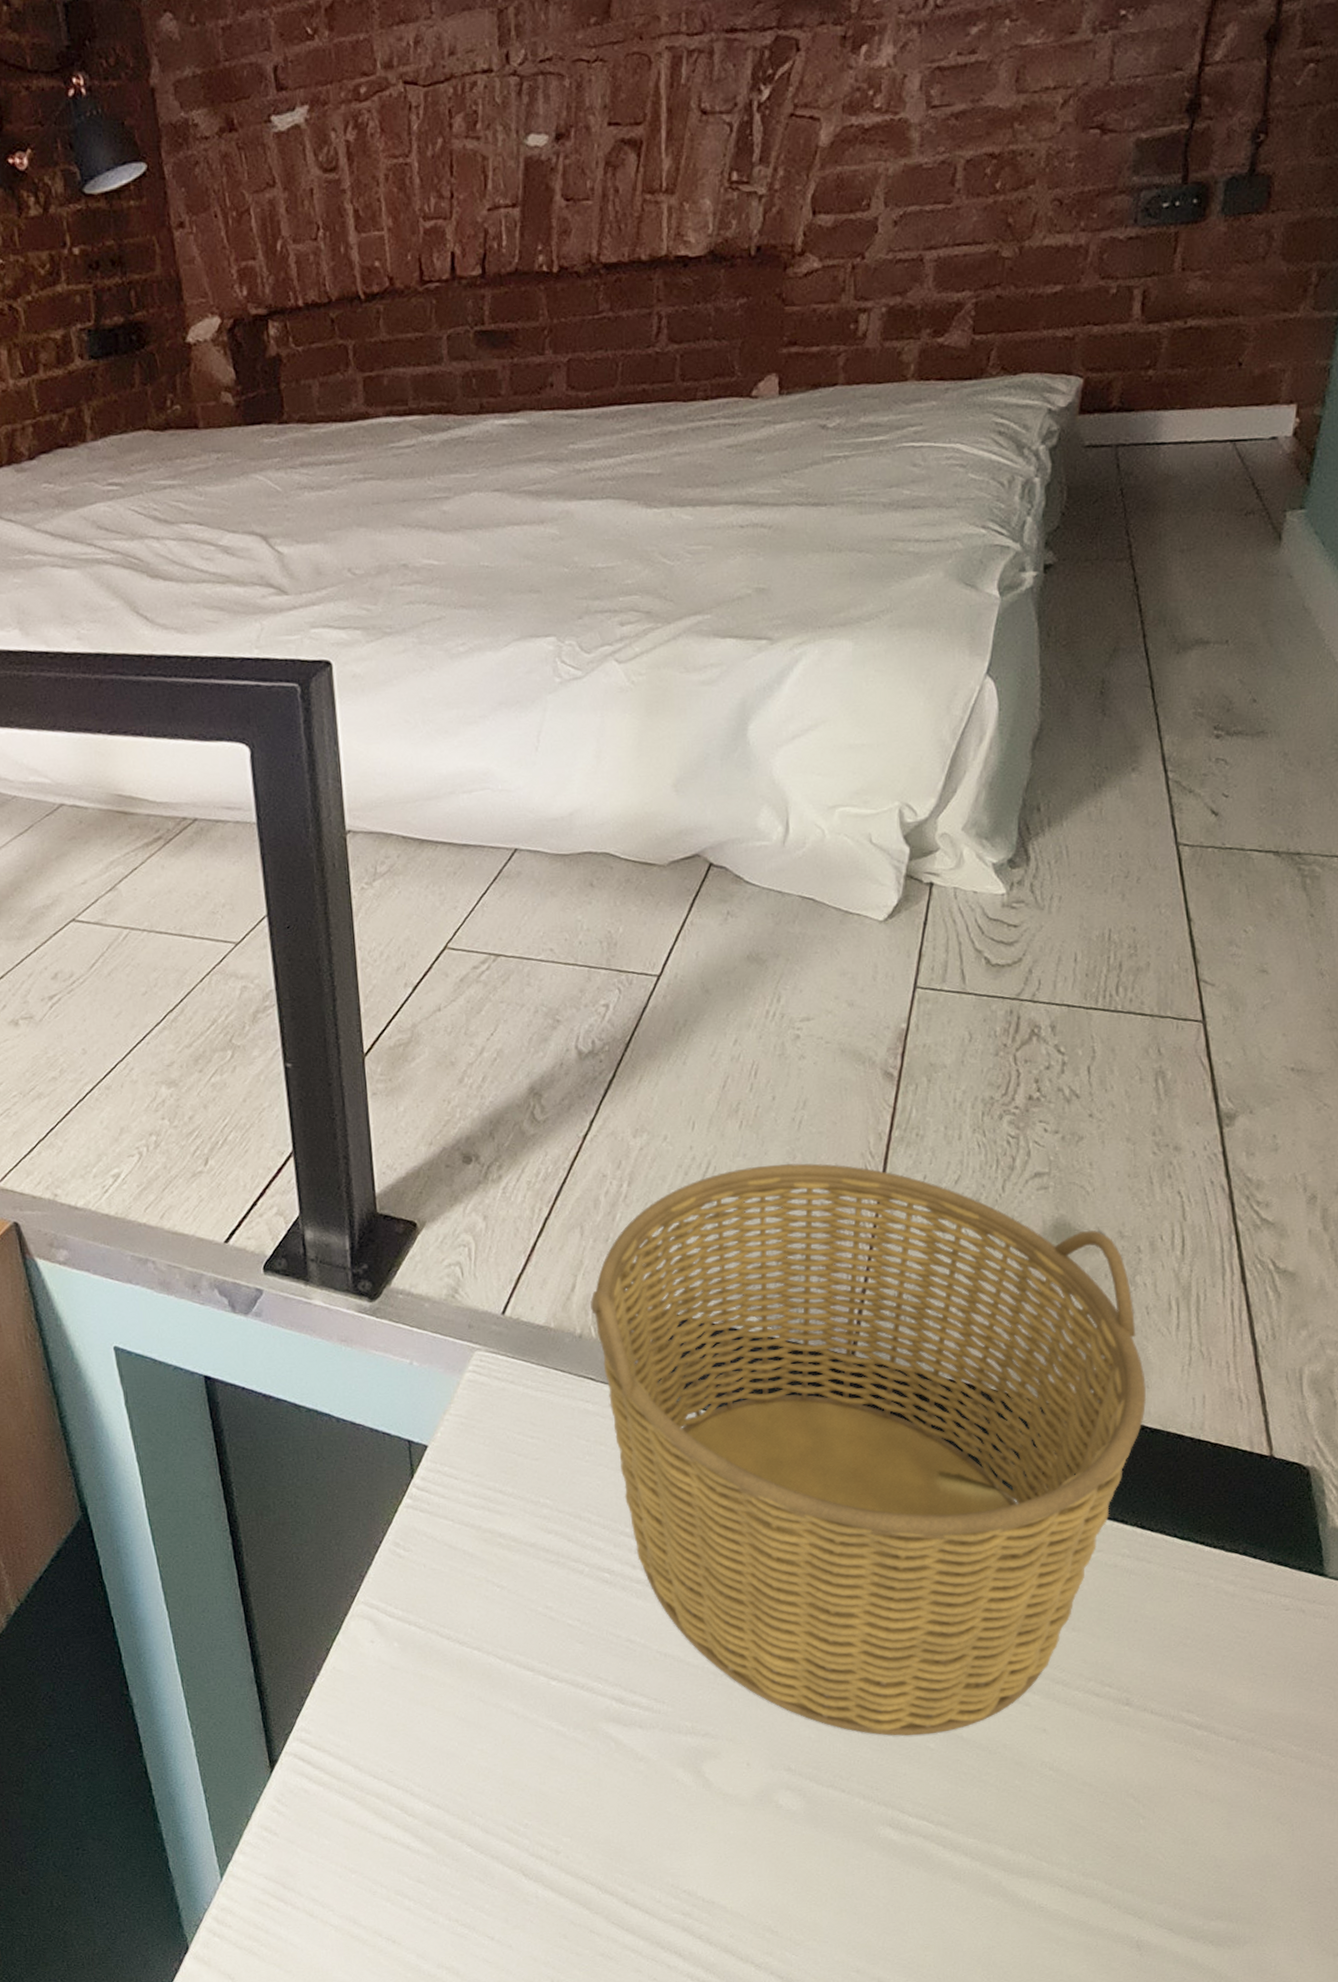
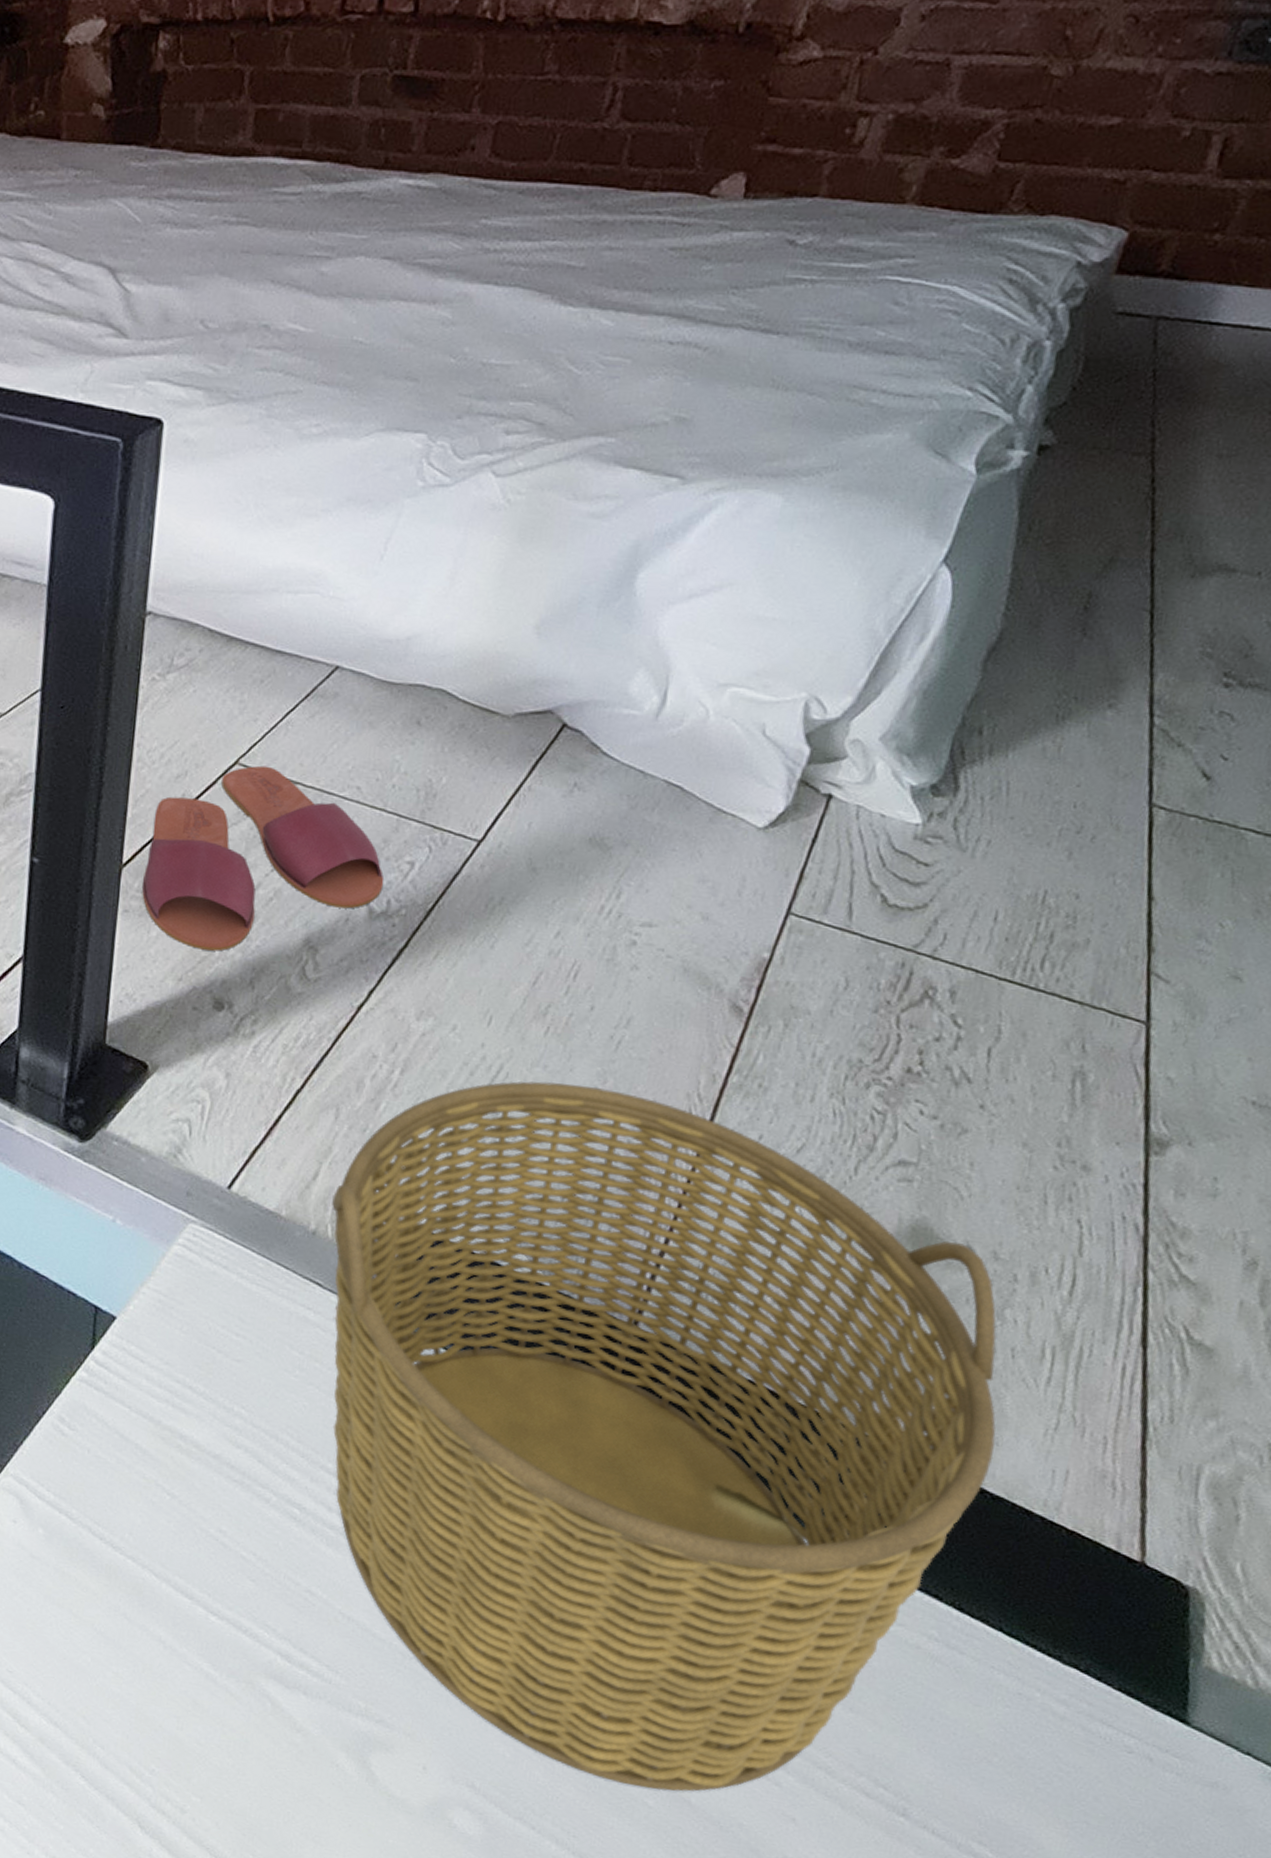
slippers: none [384,945,587,1115] -> present [142,765,385,951]

